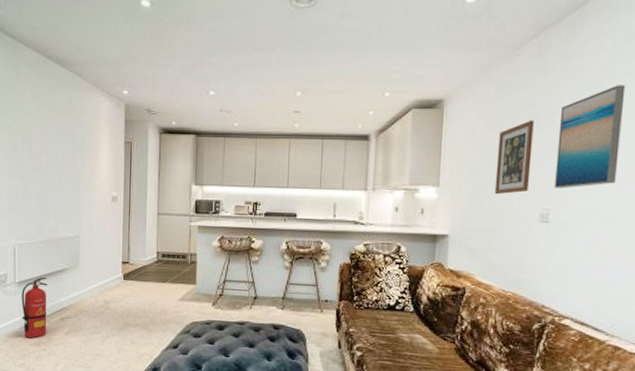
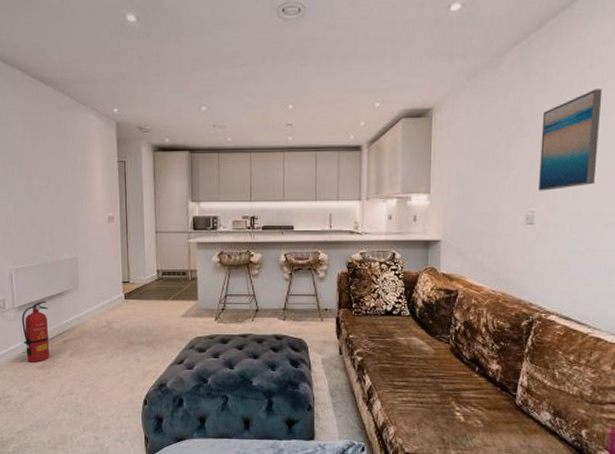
wall art: present [494,119,534,195] -> none [482,125,518,199]

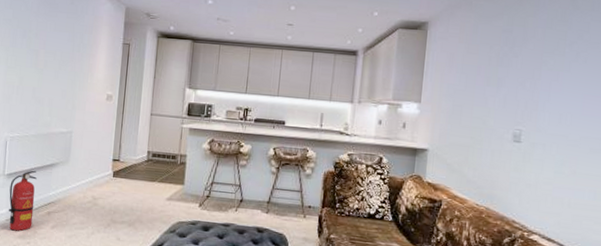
wall art: present [539,89,603,191] -> none [527,18,593,112]

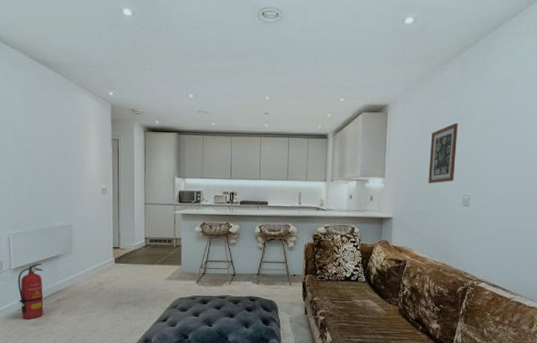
wall art: none [472,45,510,114] -> present [428,122,458,184]

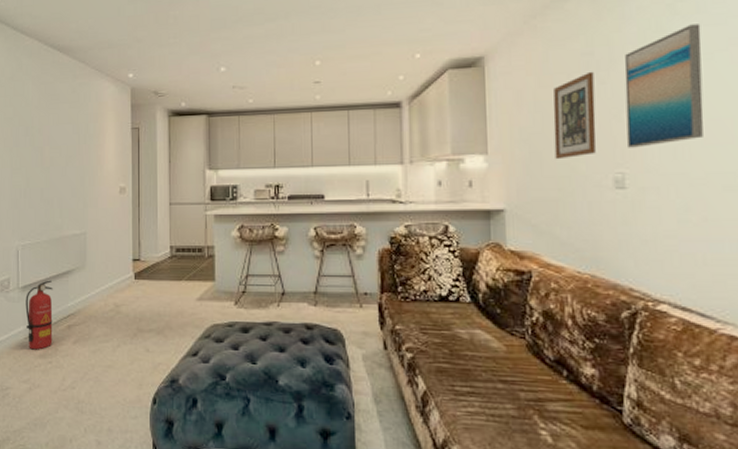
wall art: none [474,95,526,179] -> present [624,24,704,148]

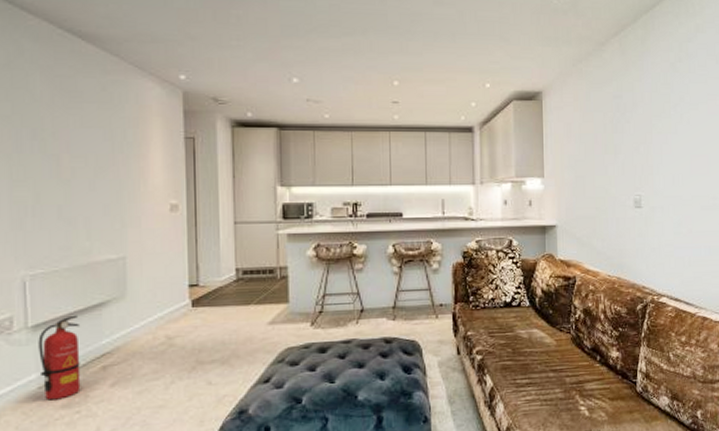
wall art: present [553,71,596,160] -> none [593,111,623,184]
wall art: present [624,24,704,148] -> none [642,81,692,175]

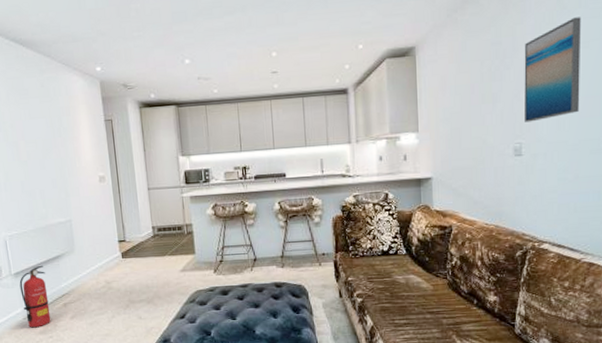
wall art: none [642,81,692,175] -> present [524,17,581,122]

